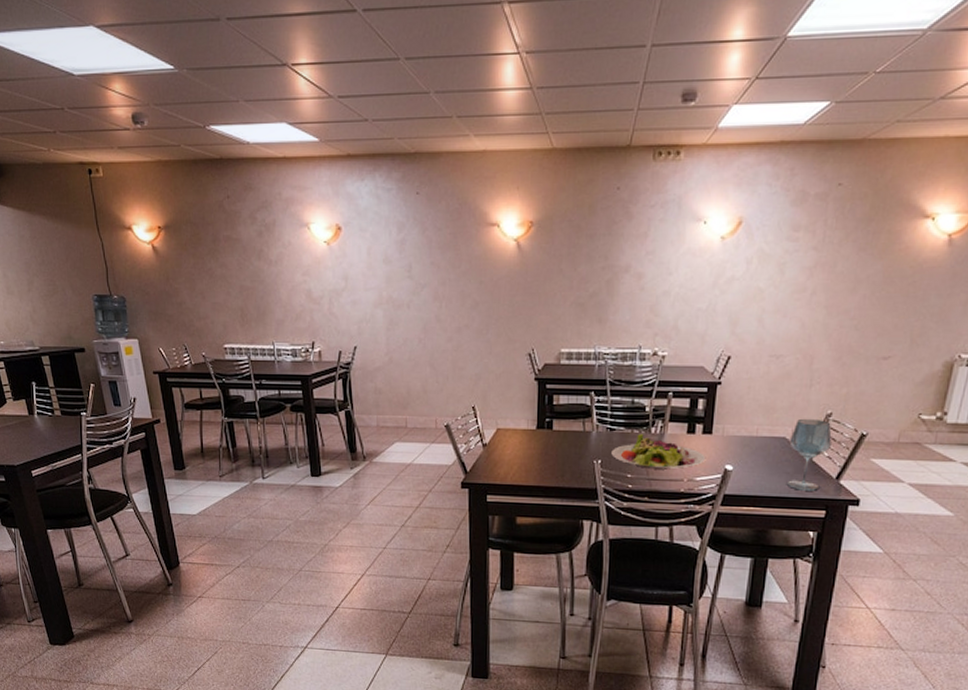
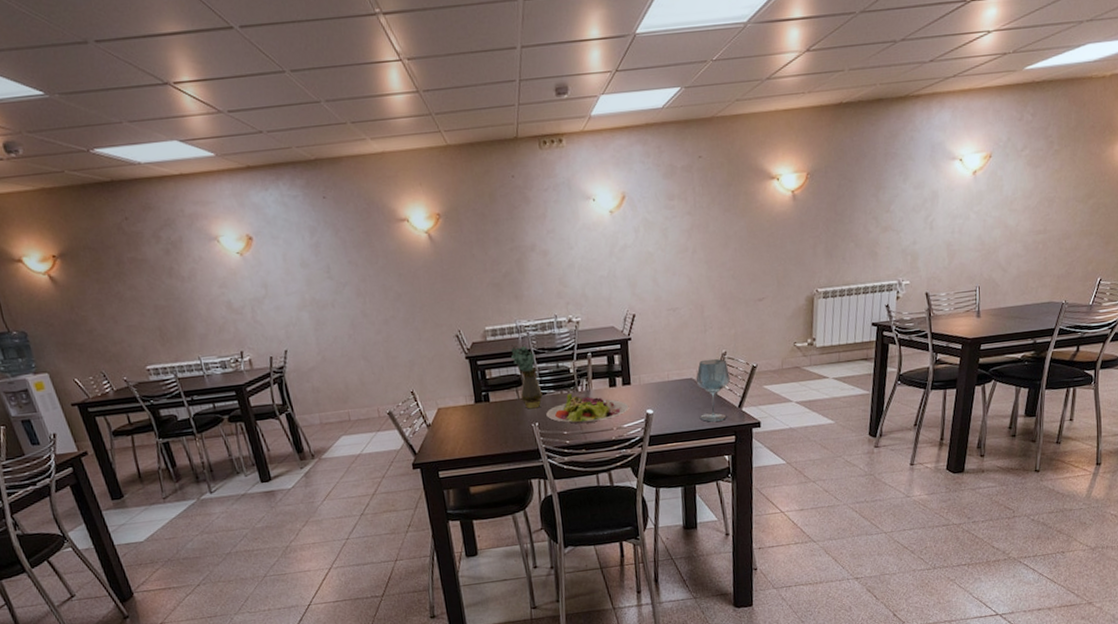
vase: none [584,372,611,445] -> present [511,345,543,409]

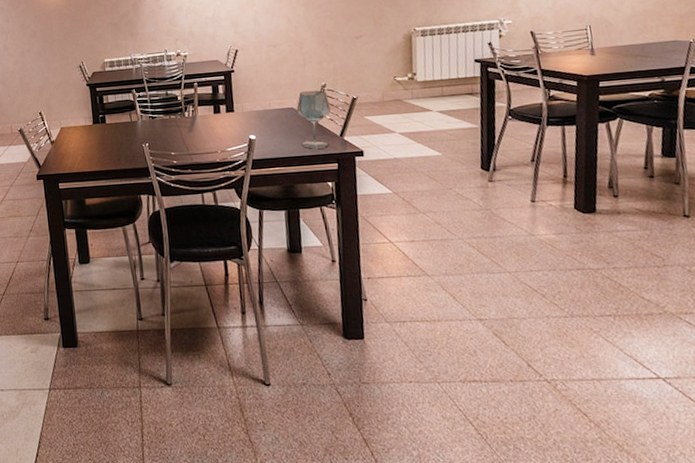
vase: present [511,345,543,409] -> none [126,75,153,131]
salad plate: present [546,394,628,424] -> none [156,118,232,146]

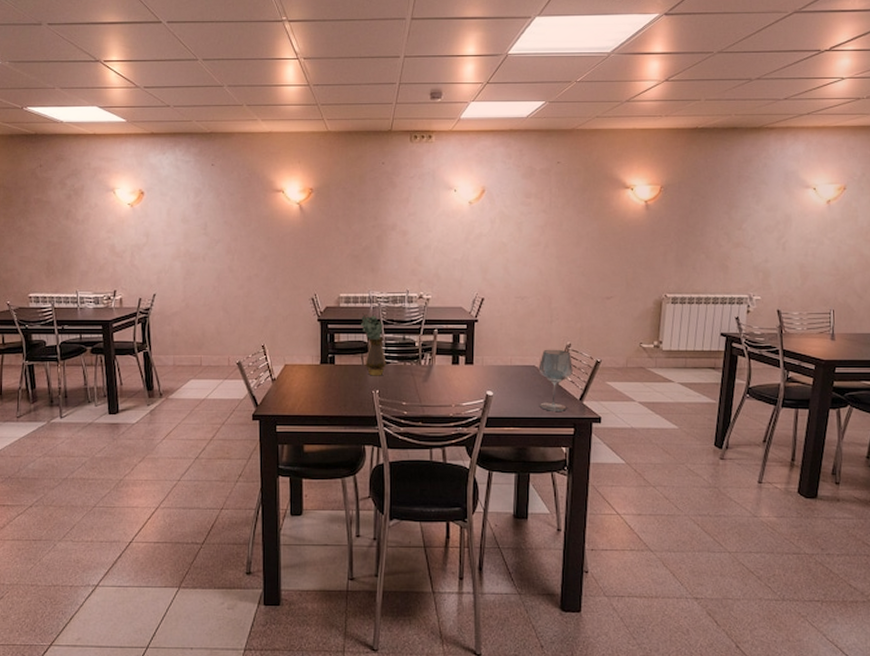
vase: none [126,75,153,131] -> present [361,313,386,376]

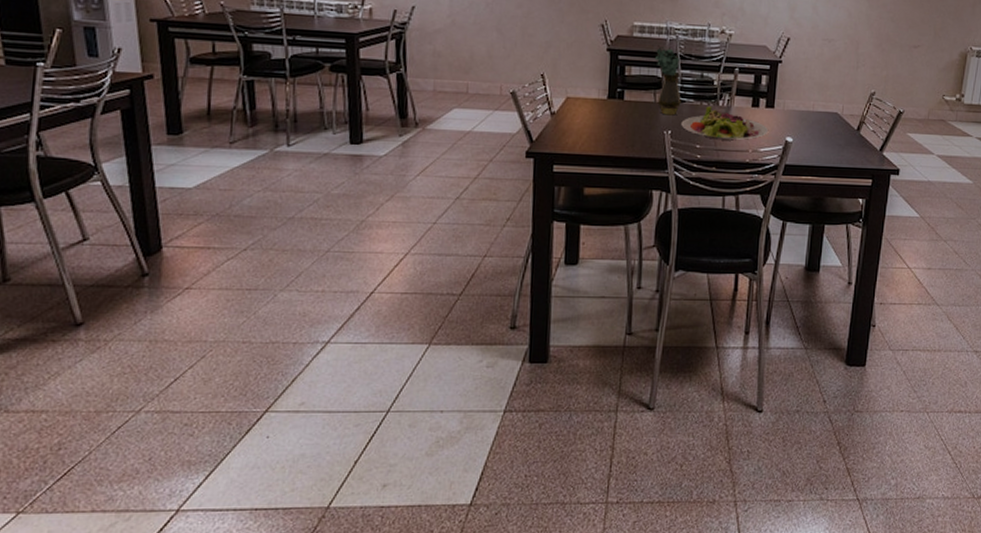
salad plate: none [388,366,469,397] -> present [681,106,768,141]
wine glass: present [538,349,573,411] -> none [840,96,876,162]

